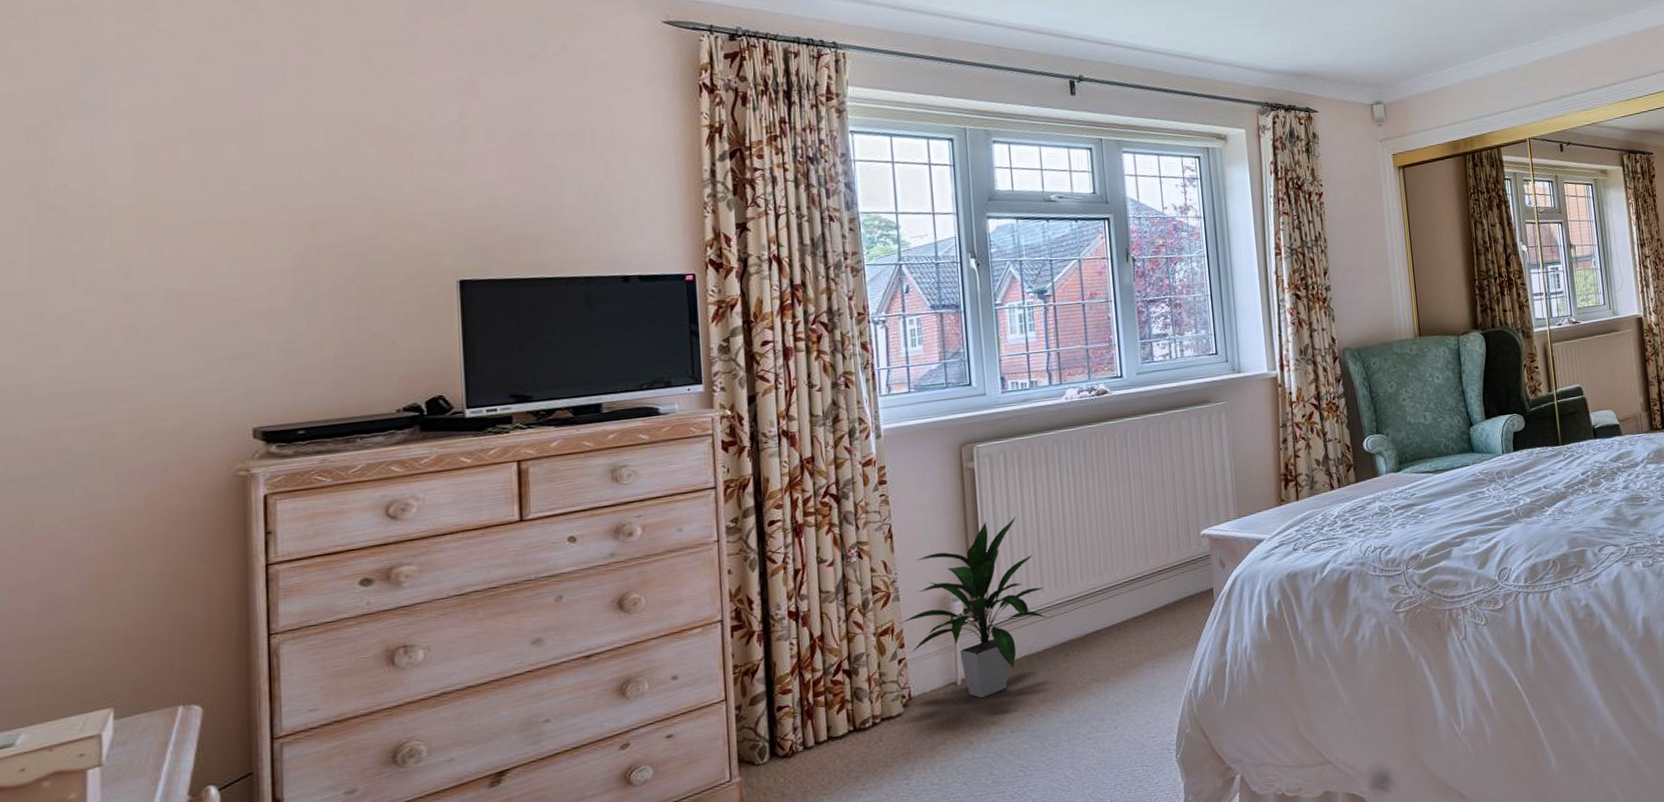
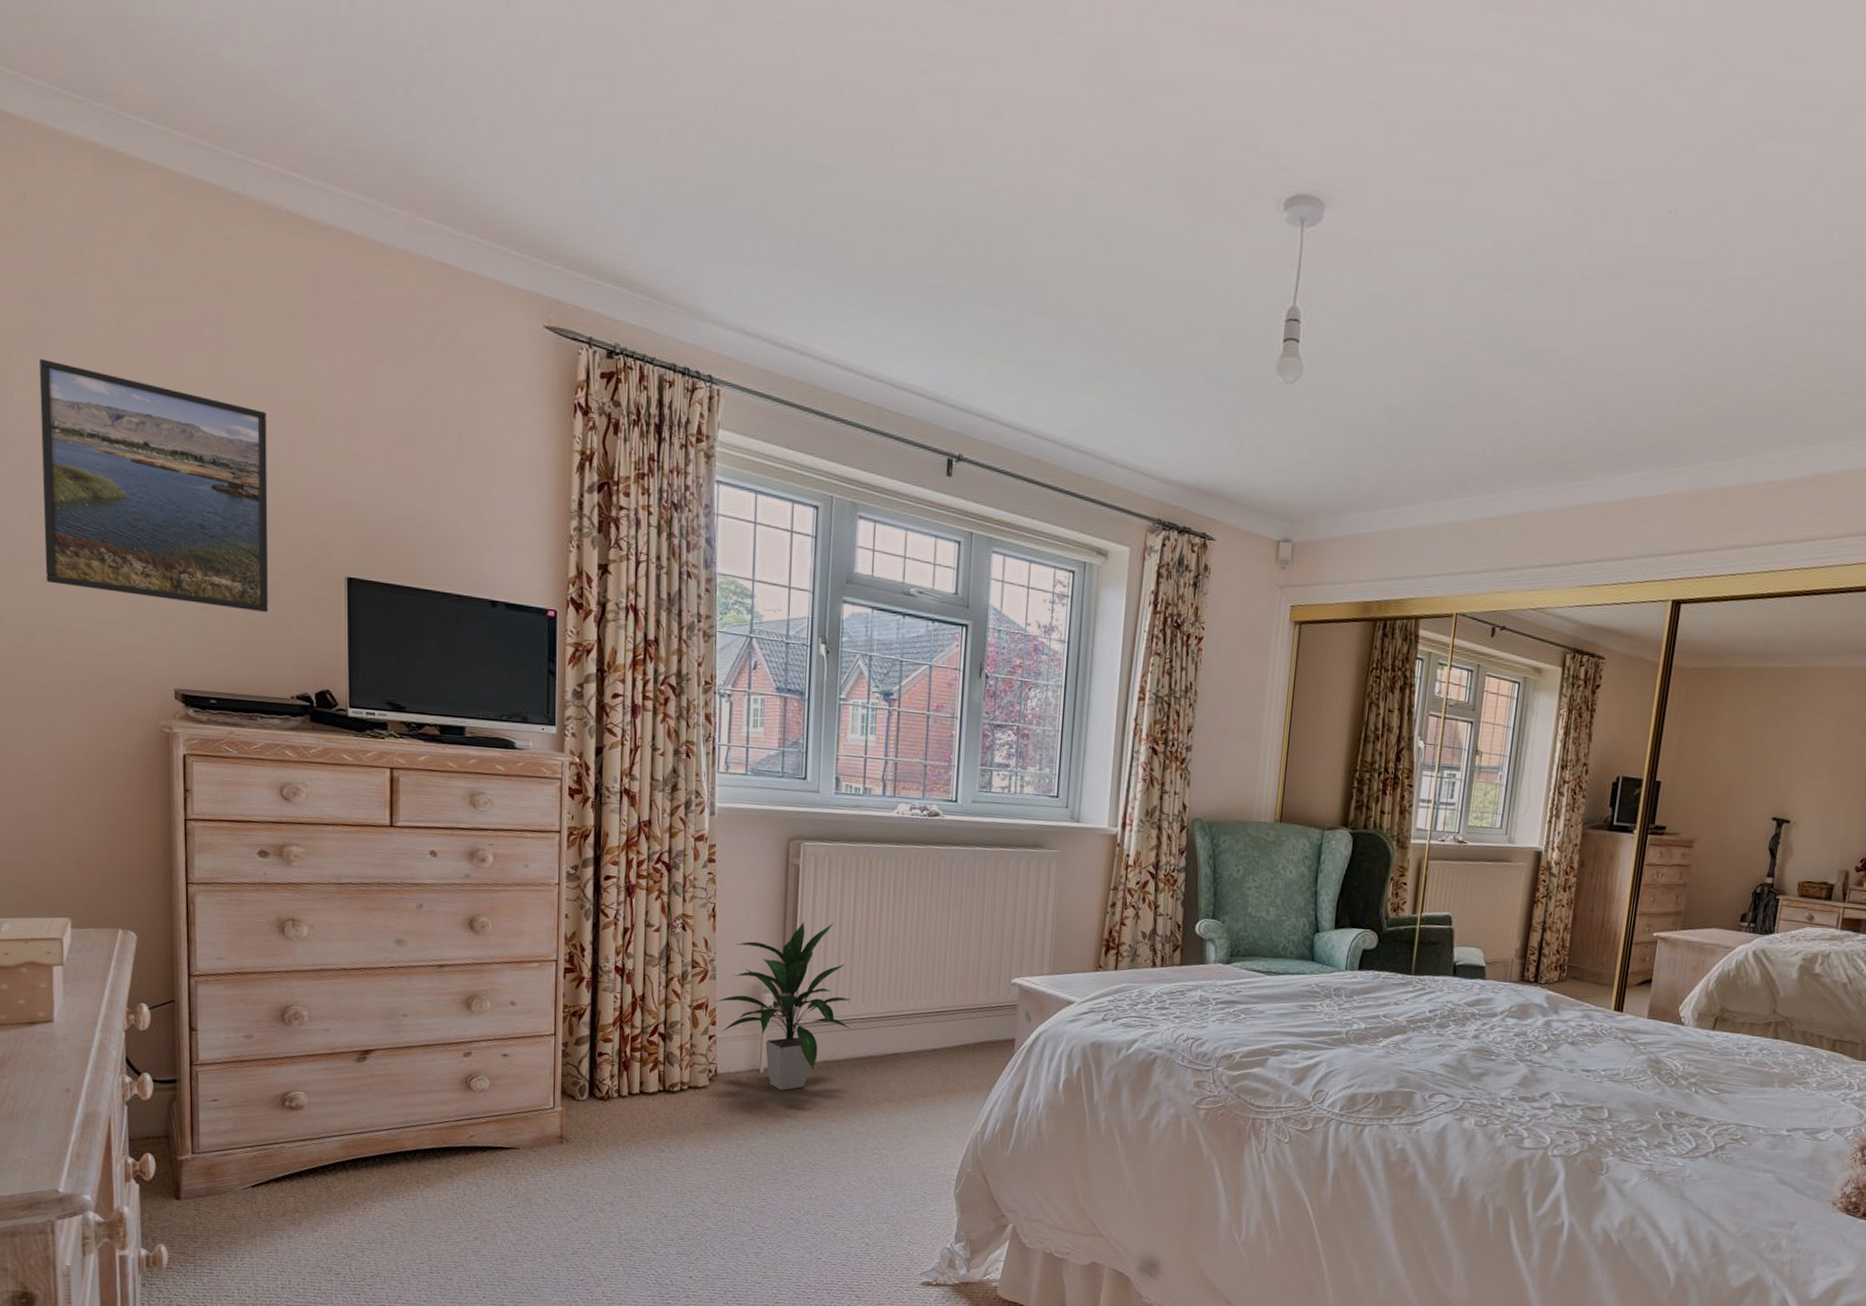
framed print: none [87,122,367,345] -> present [38,359,269,613]

